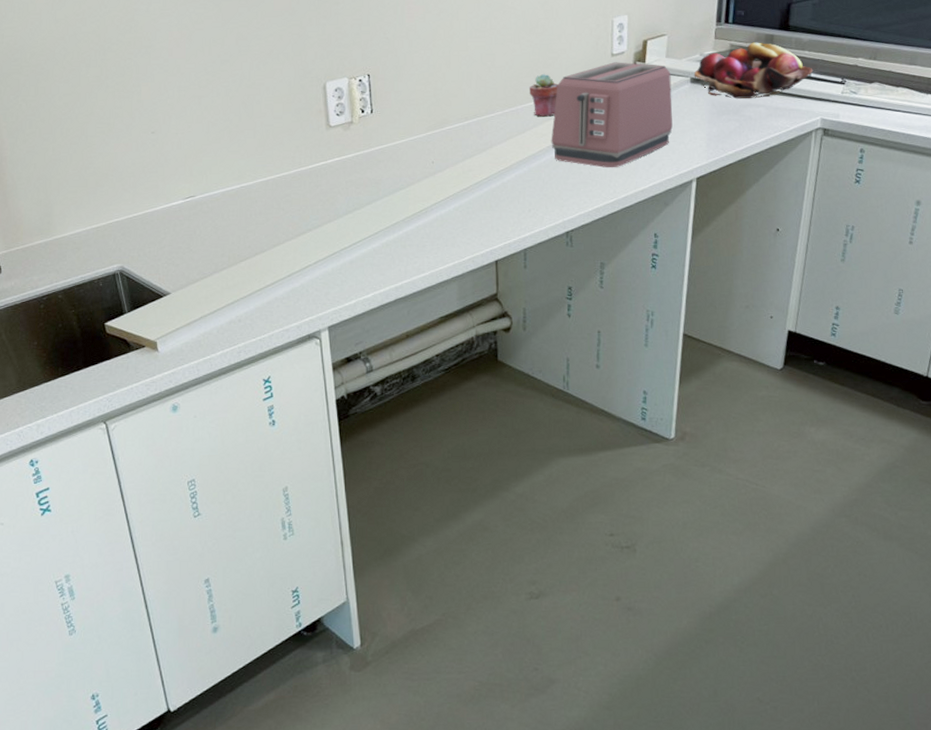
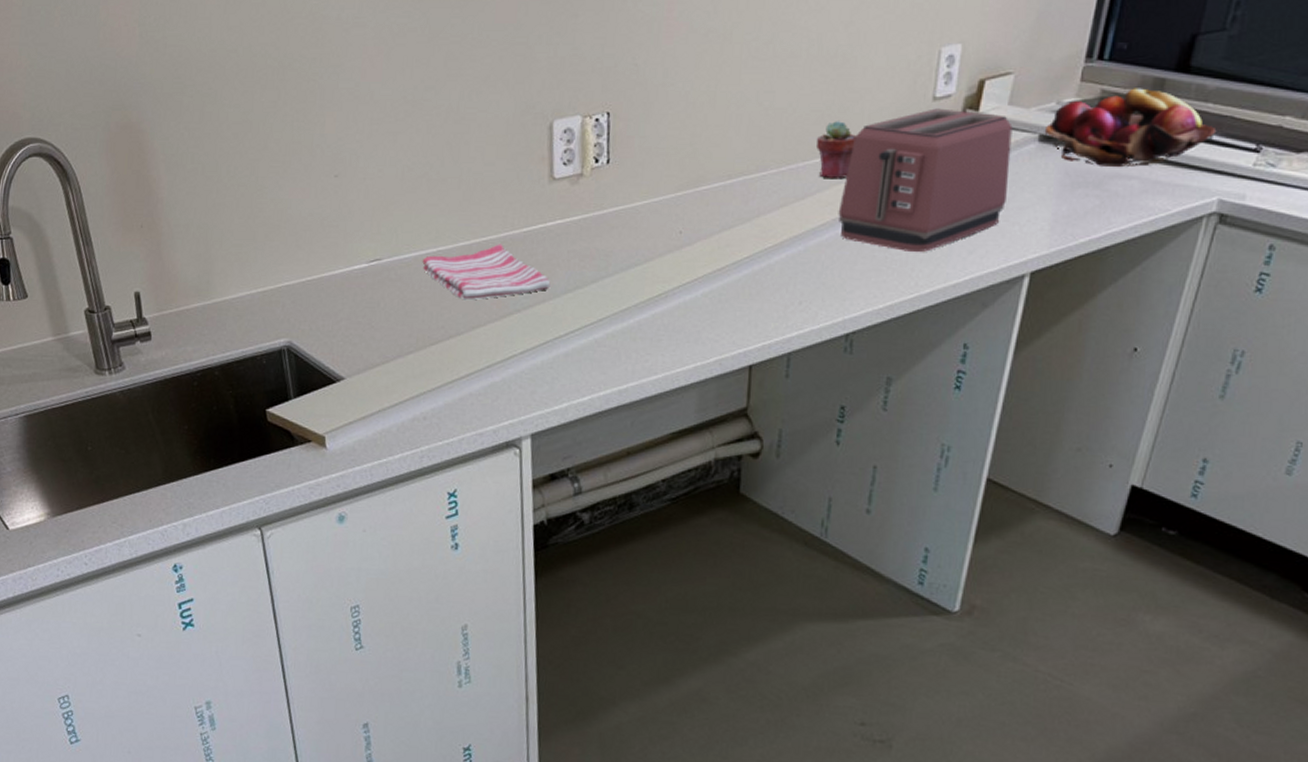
dish towel: none [229,179,334,223] -> present [422,244,551,299]

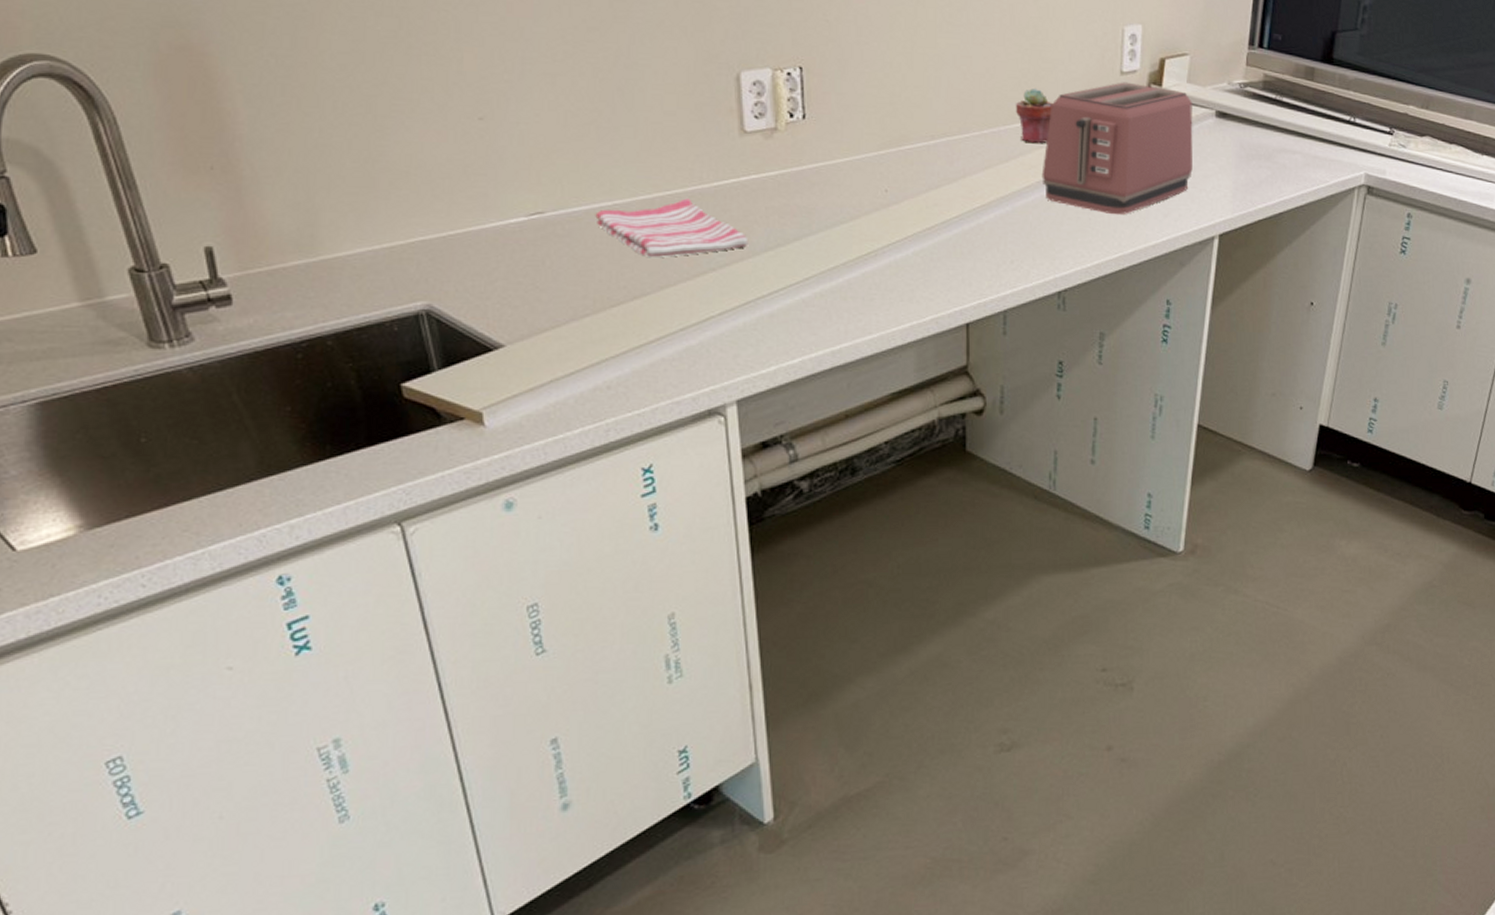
fruit basket: present [1044,88,1217,168] -> none [1219,74,1359,143]

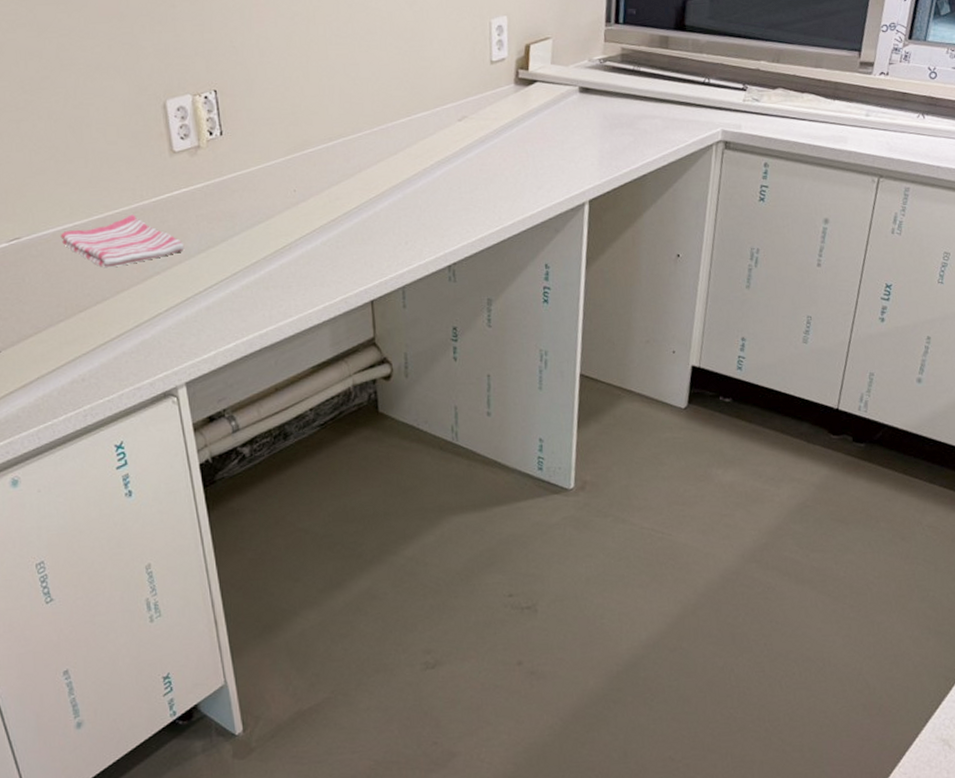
potted succulent: present [1015,87,1053,143] -> none [399,84,433,135]
toaster: present [1041,82,1193,215] -> none [426,70,561,192]

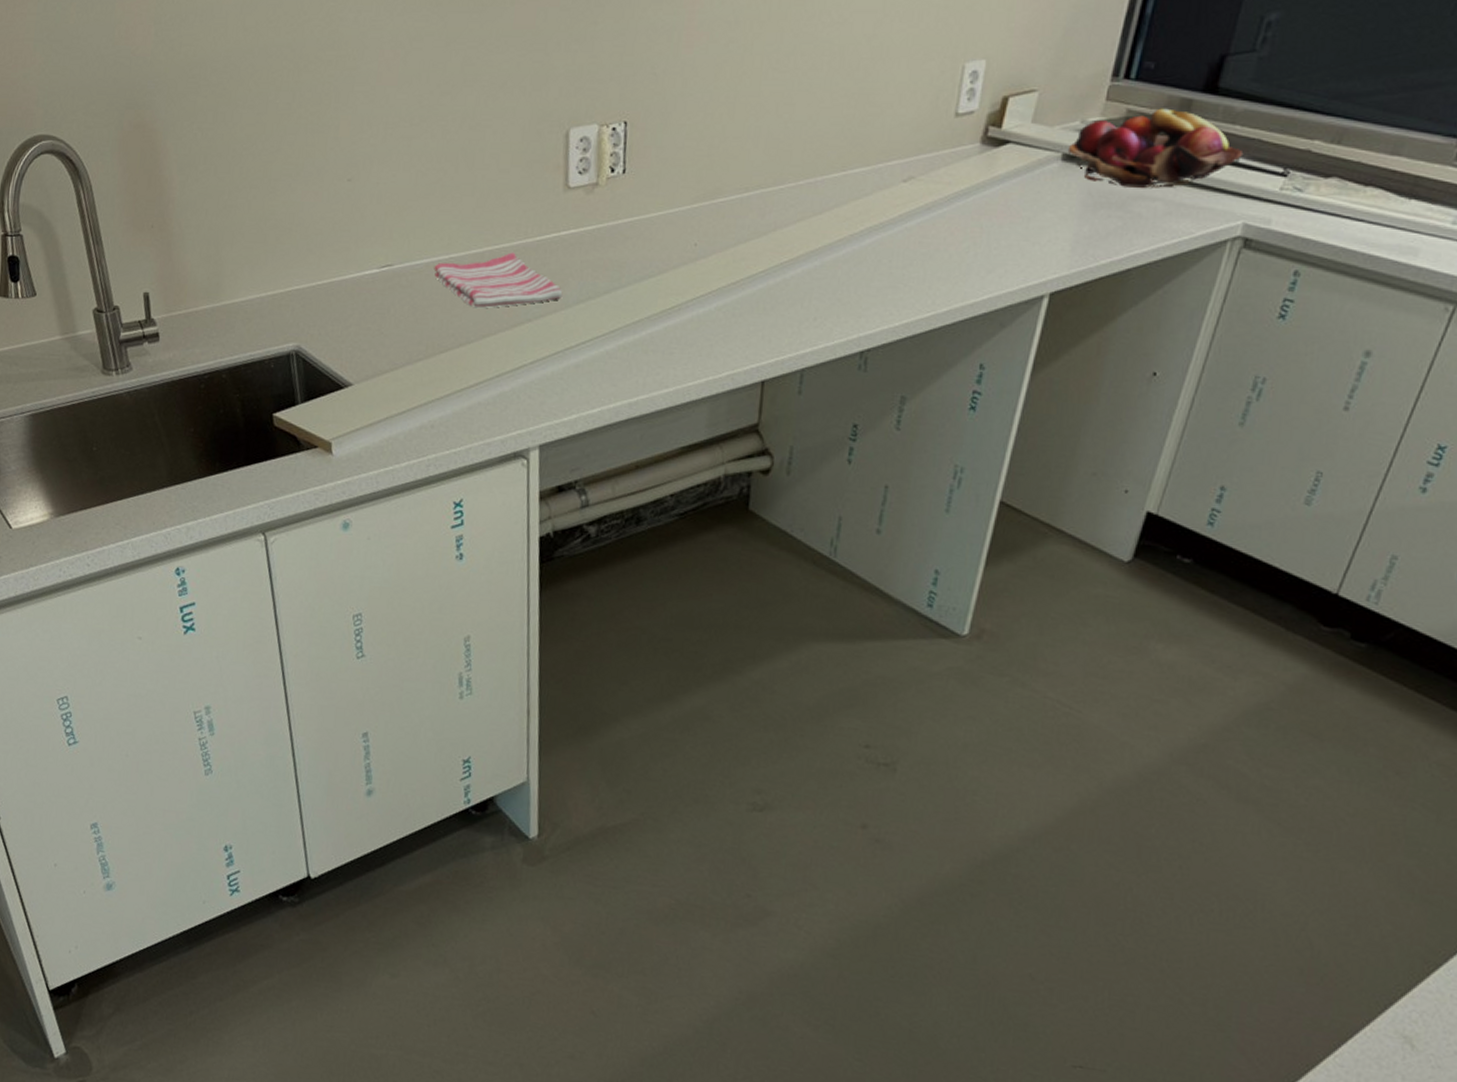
fruit basket: none [582,44,713,110] -> present [1067,108,1244,189]

